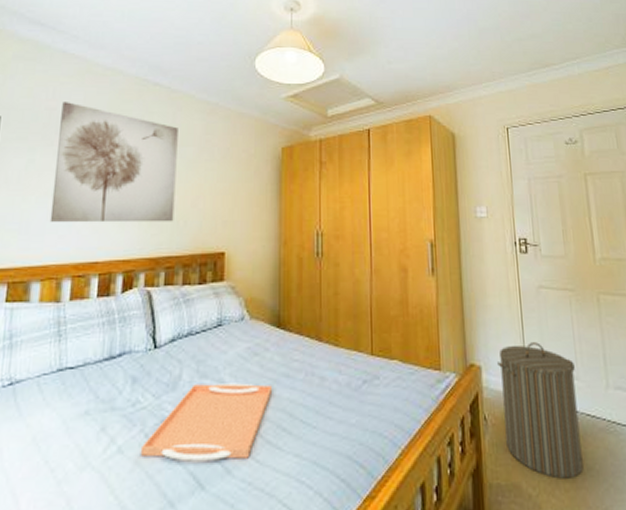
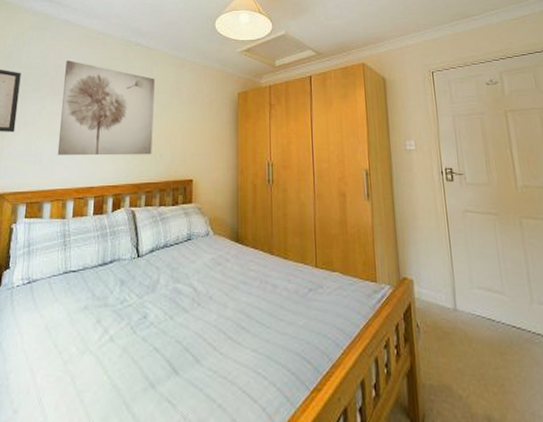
serving tray: present [140,383,273,462] -> none [127,287,233,351]
laundry hamper: present [497,342,583,479] -> none [428,260,510,383]

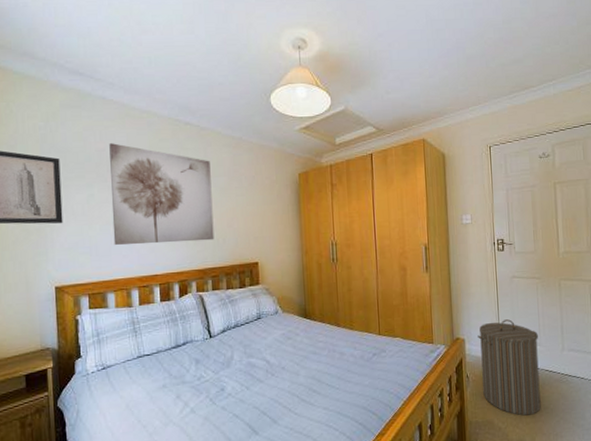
laundry hamper: none [428,260,510,383] -> present [478,319,541,416]

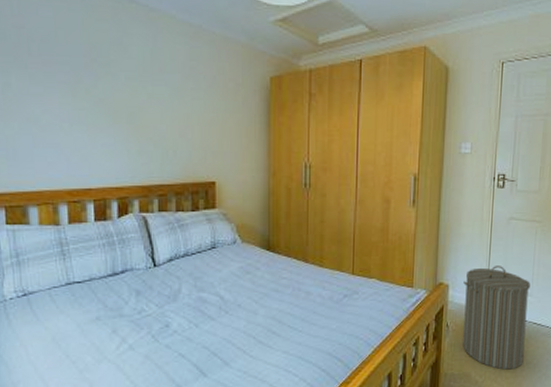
wall art: present [109,143,214,245] -> none [30,19,163,152]

